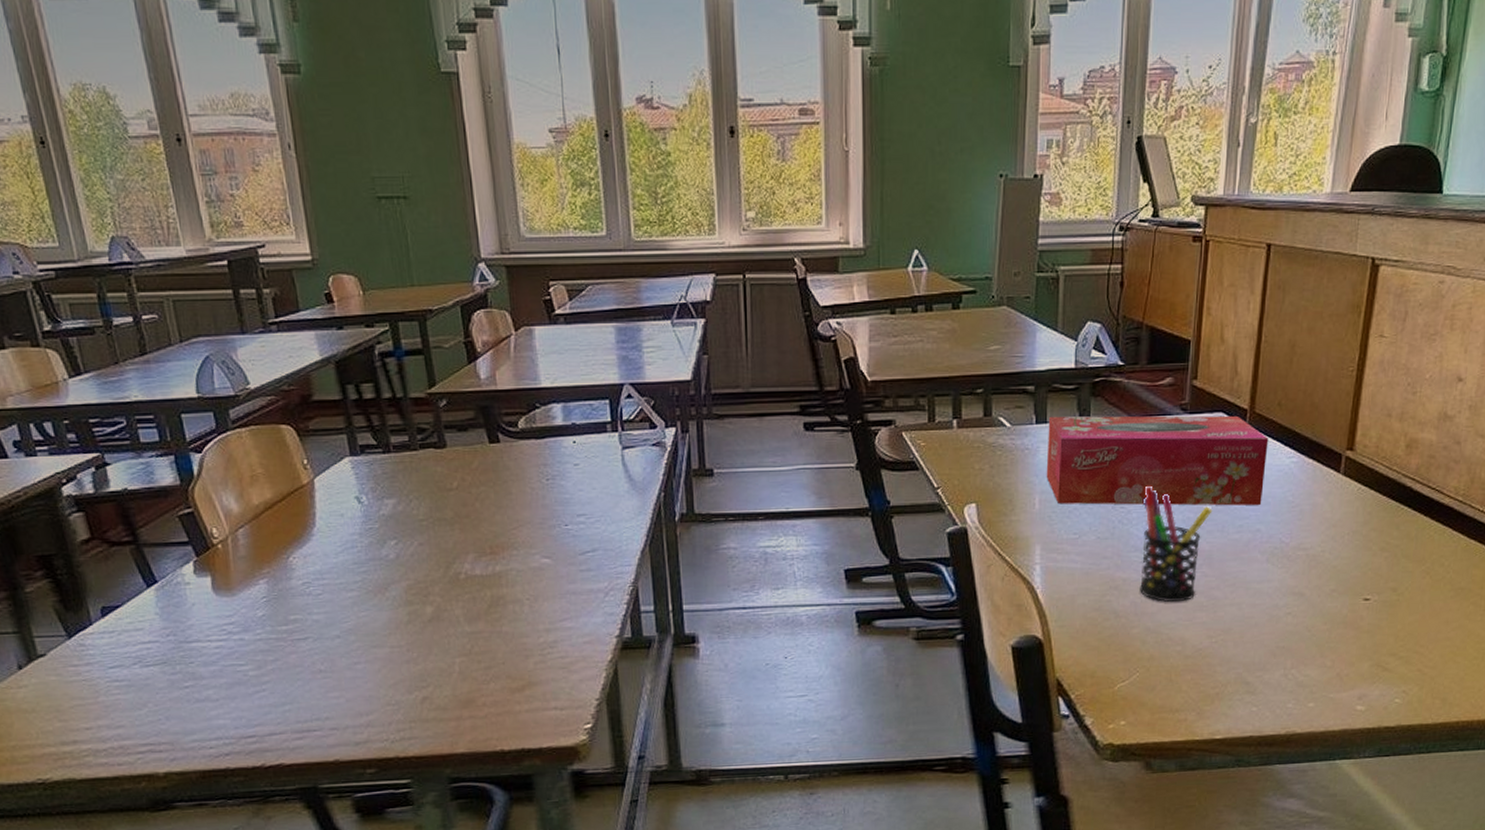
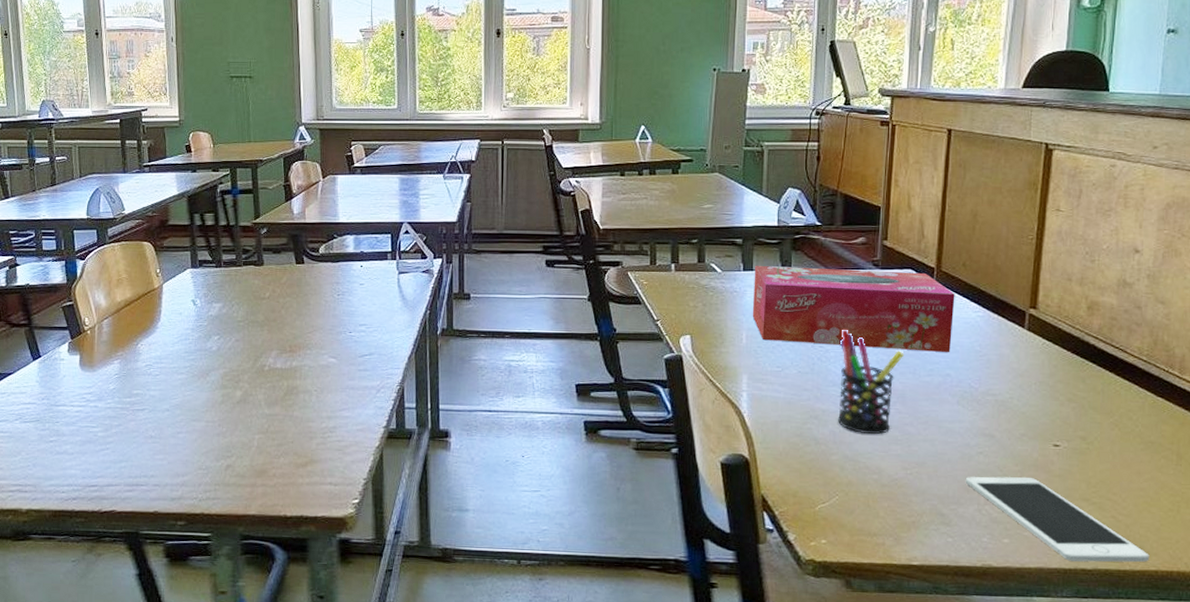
cell phone: none [1272,635,1452,720] -> present [965,476,1150,563]

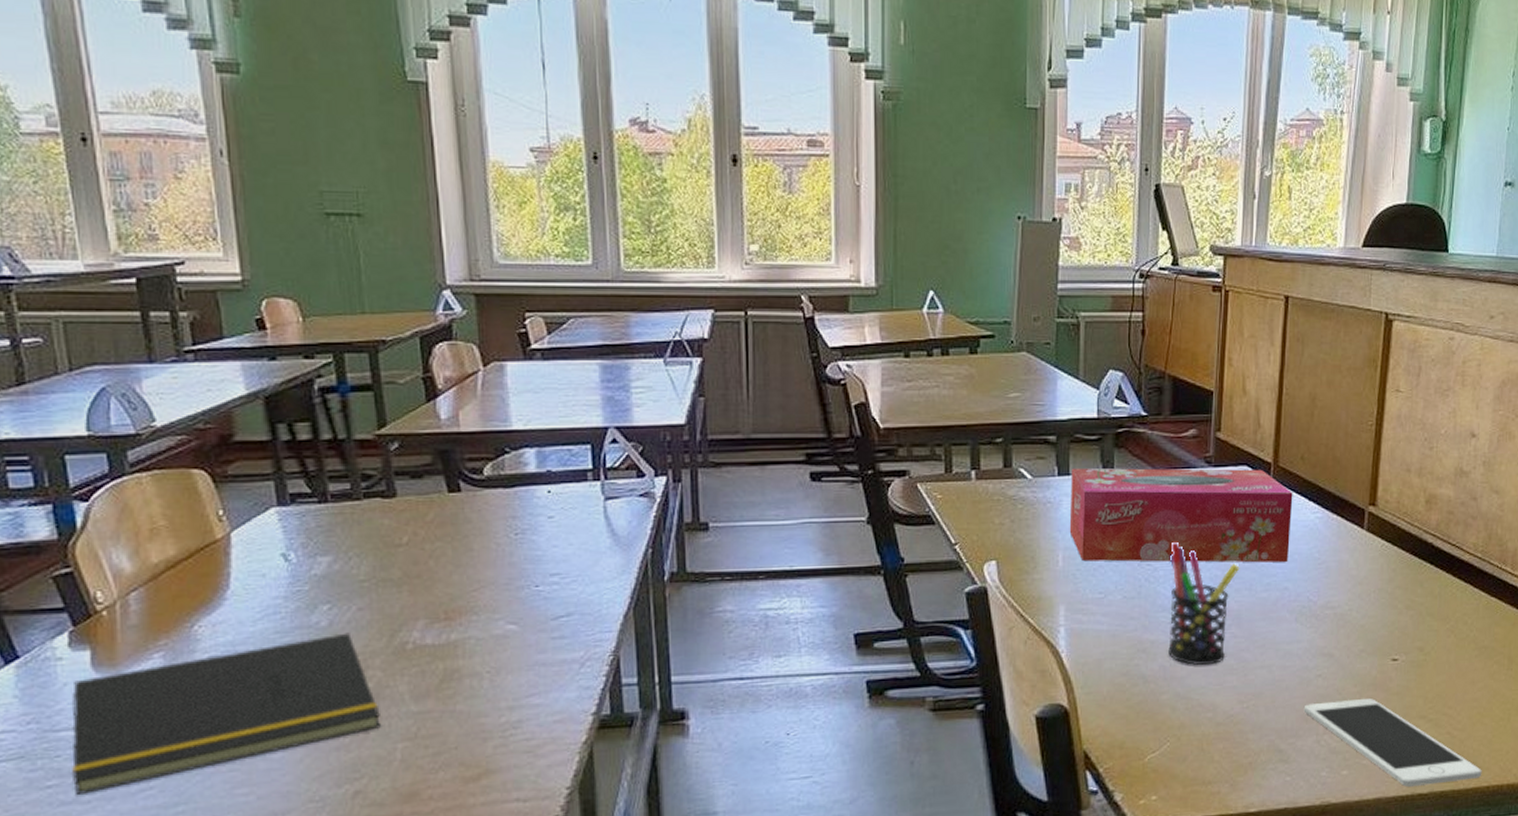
notepad: none [64,356,246,448] -> present [71,632,381,795]

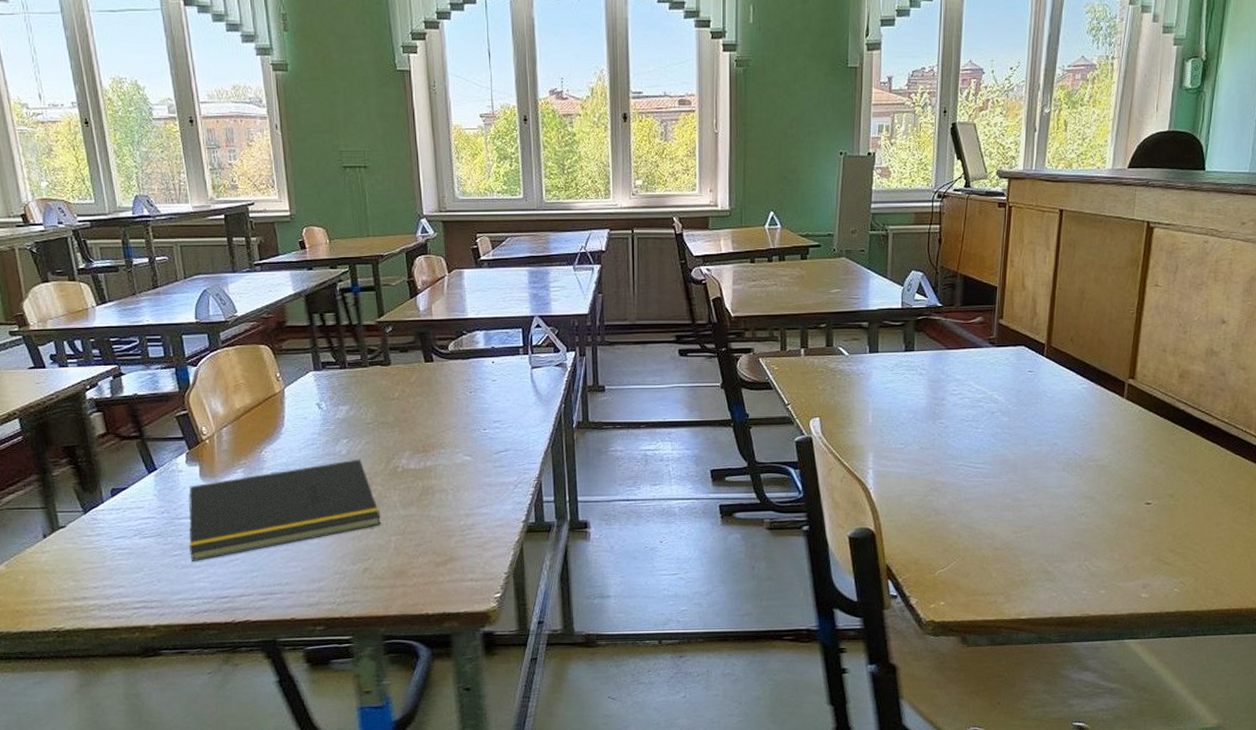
tissue box: present [1069,468,1293,563] -> none [877,347,1063,423]
pen holder: present [1168,542,1240,666] -> none [956,406,1017,503]
cell phone: present [1303,698,1482,787] -> none [1068,533,1224,606]

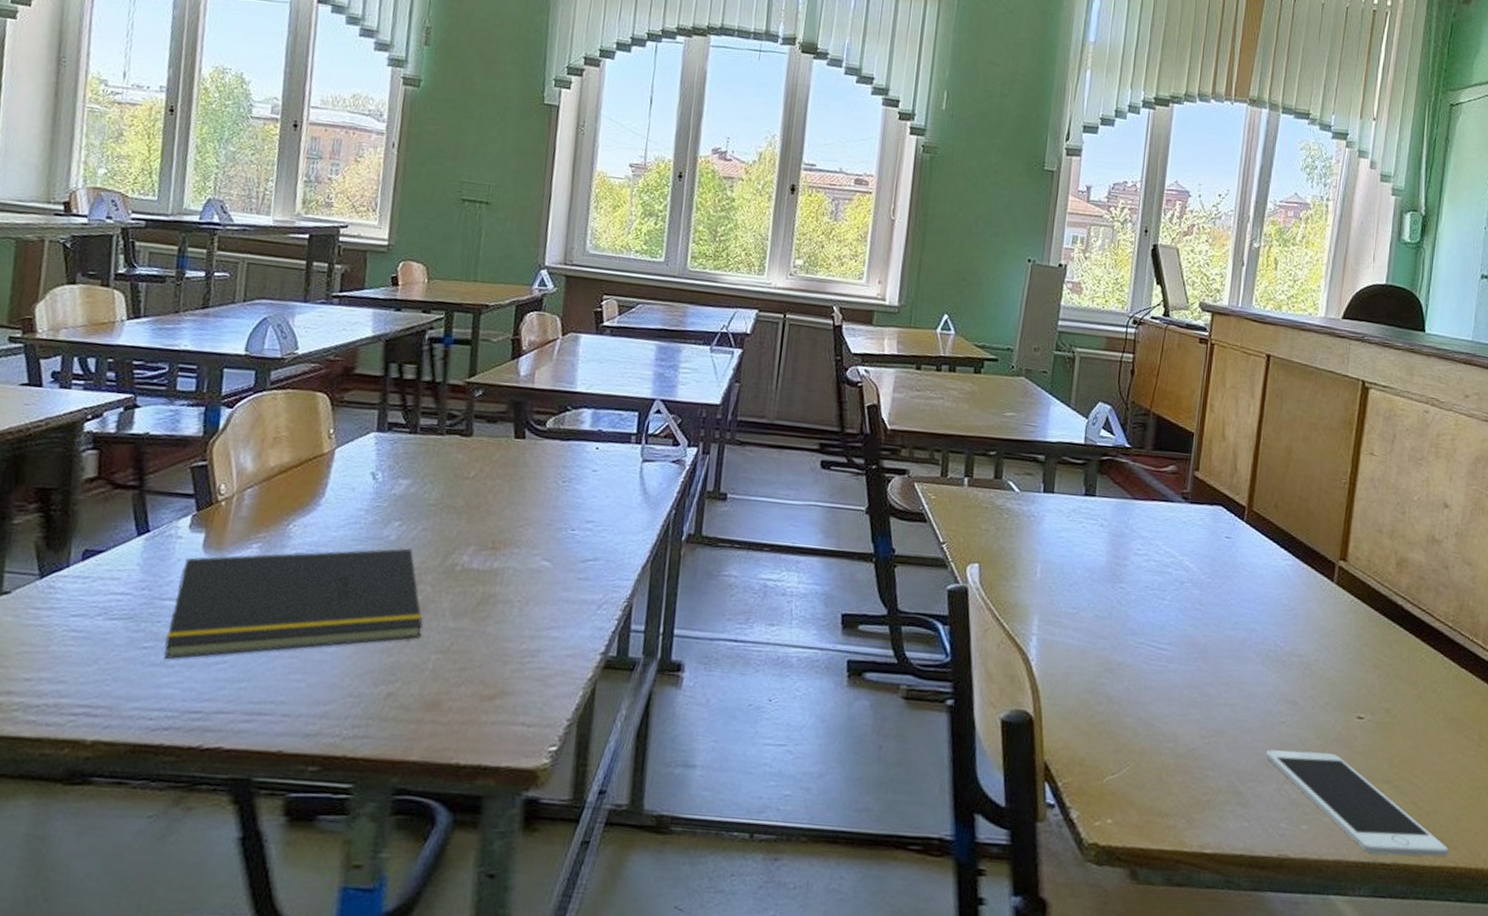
cell phone: none [1068,533,1224,606] -> present [1265,750,1449,857]

